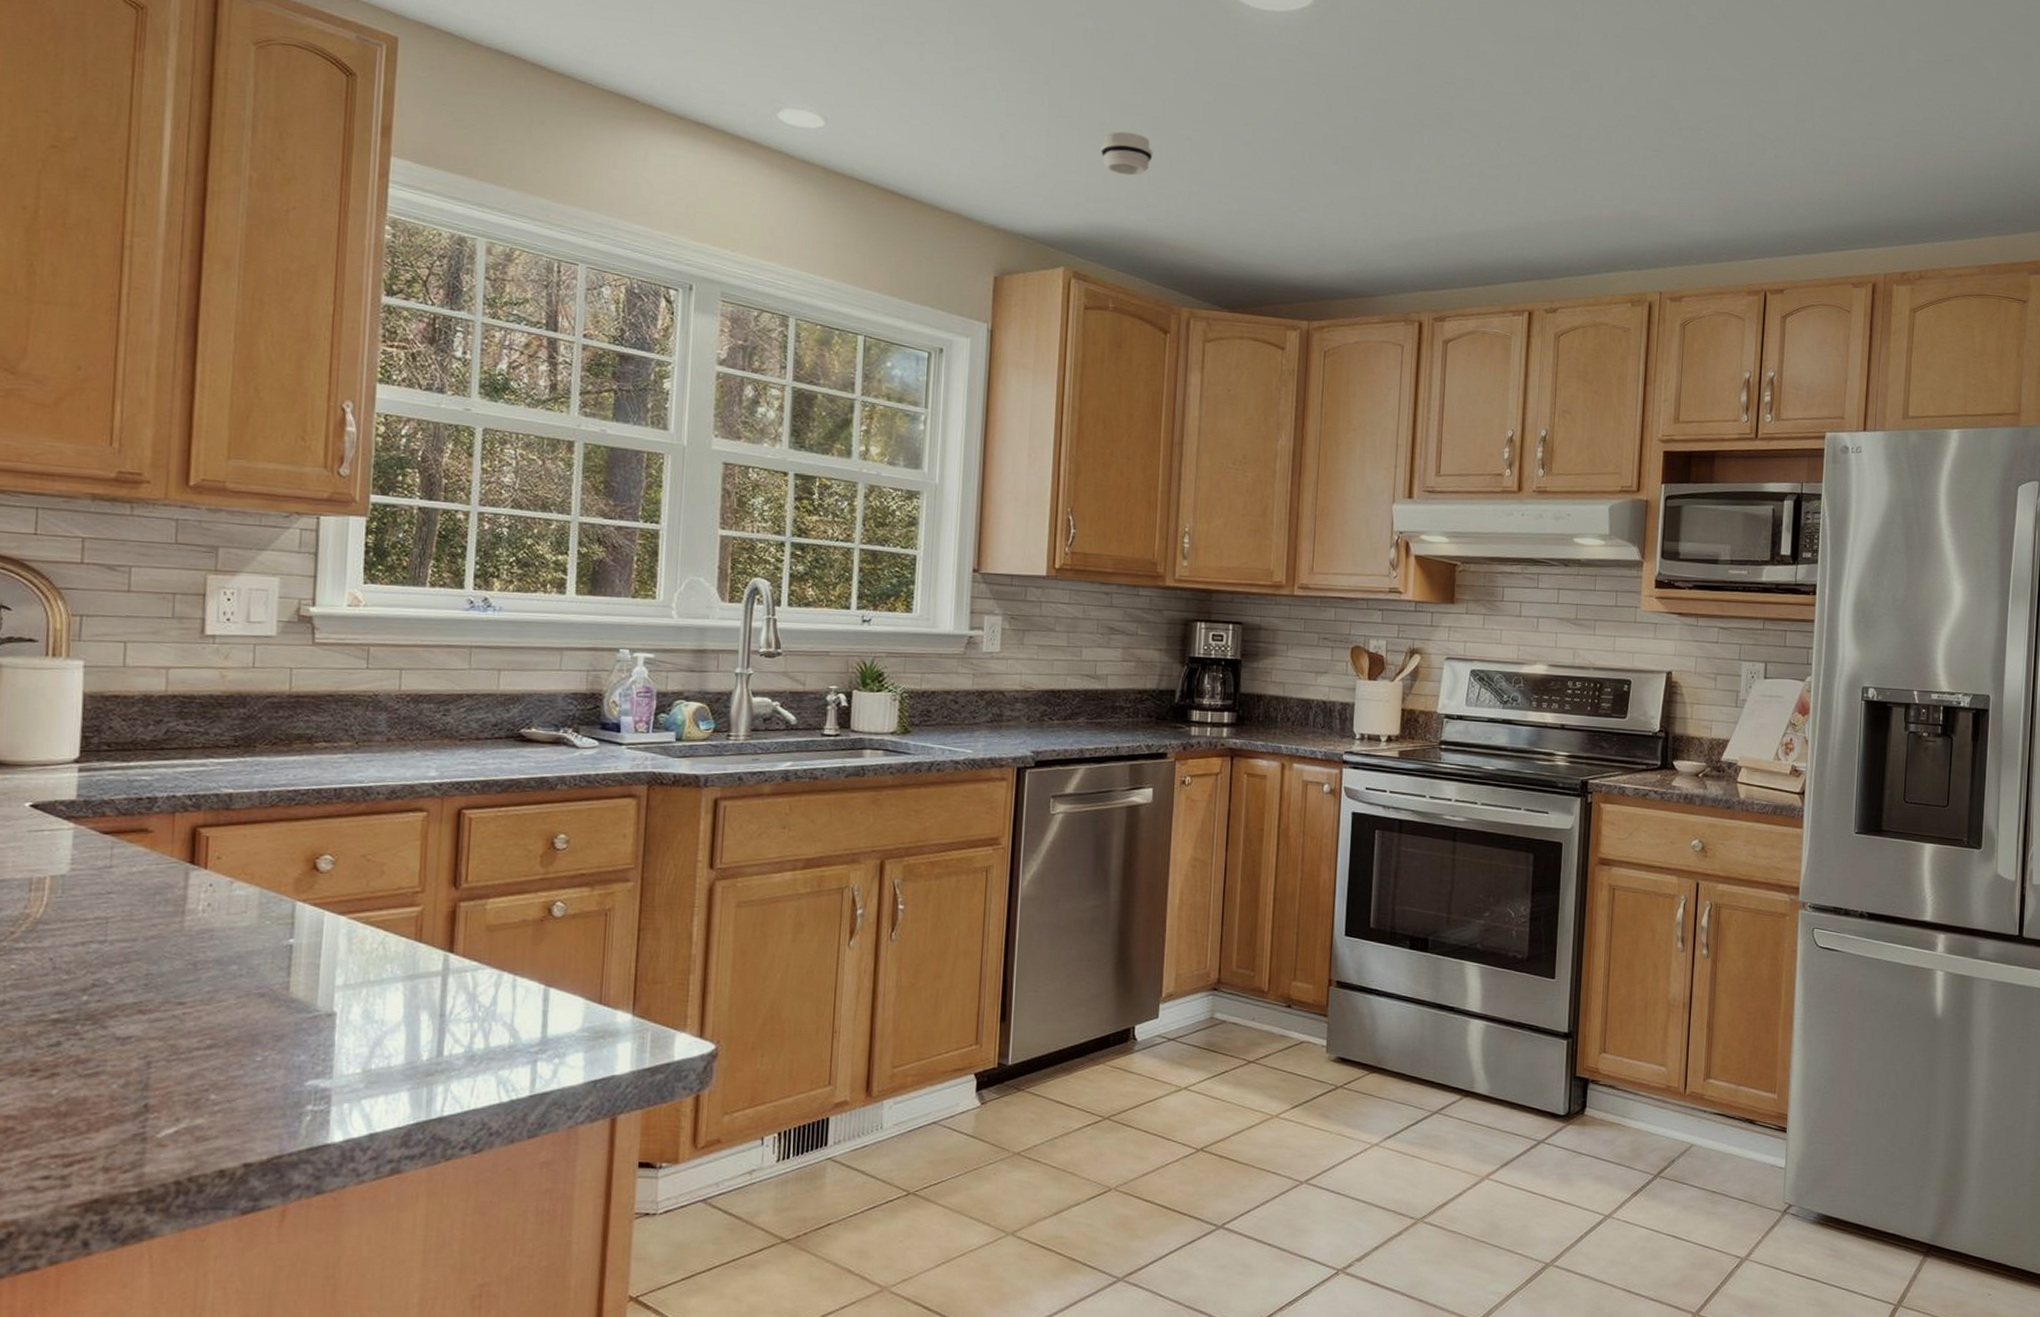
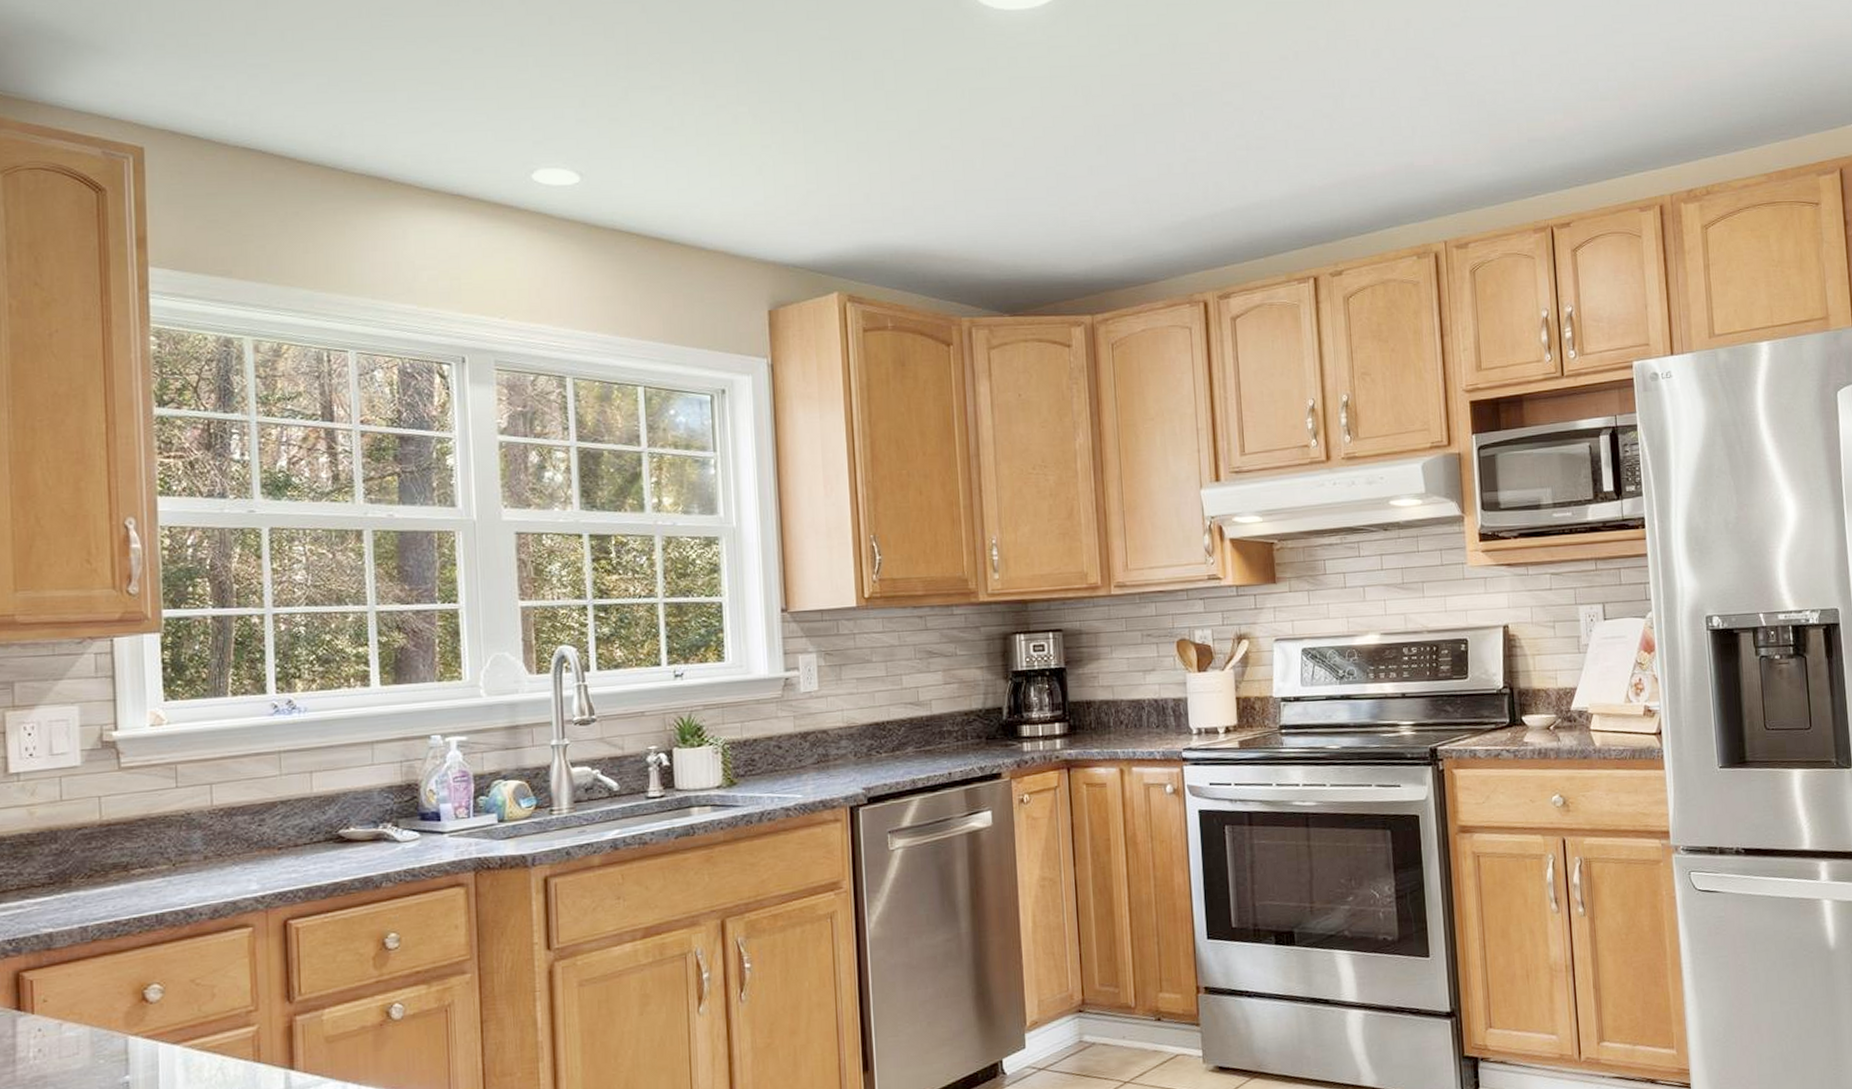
smoke detector: present [1100,131,1153,176] -> none [860,148,915,192]

